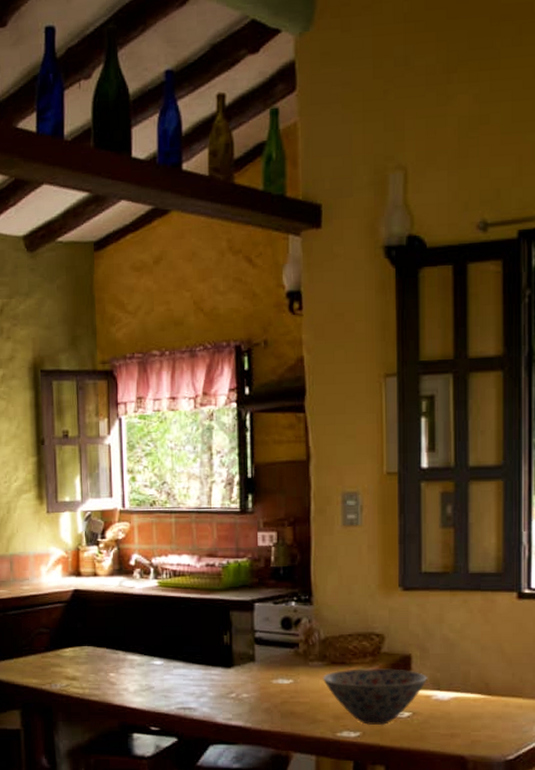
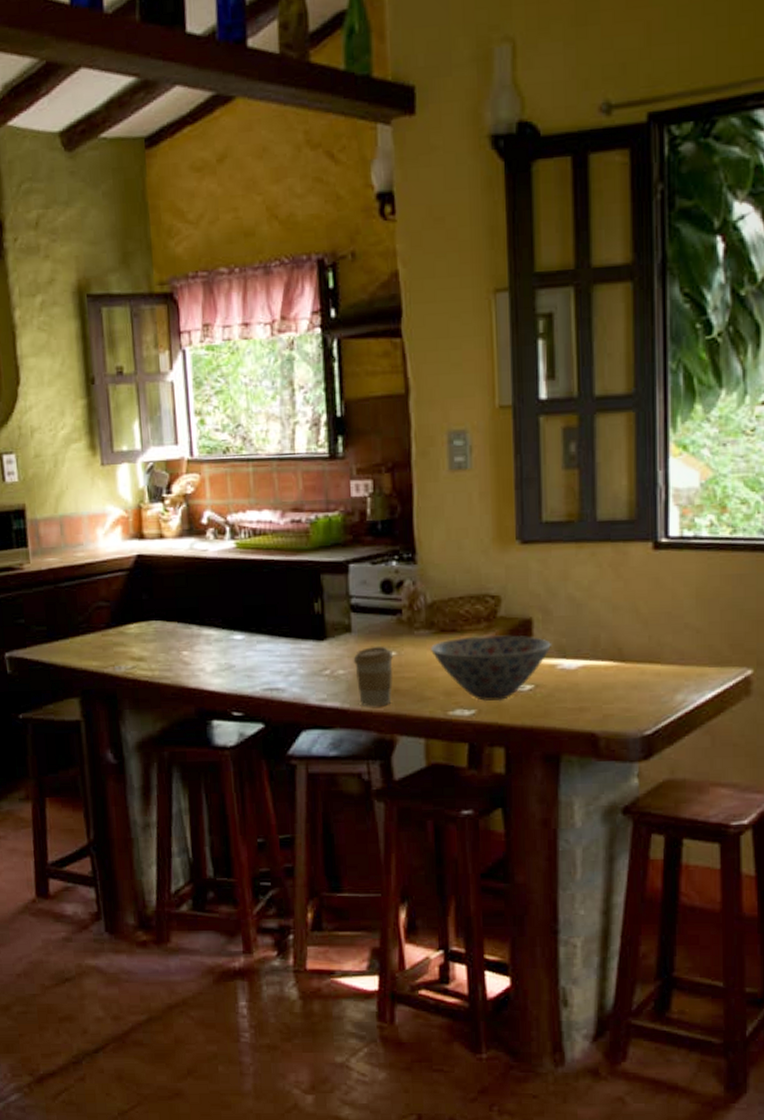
coffee cup: none [256,675,291,727] -> present [353,647,394,707]

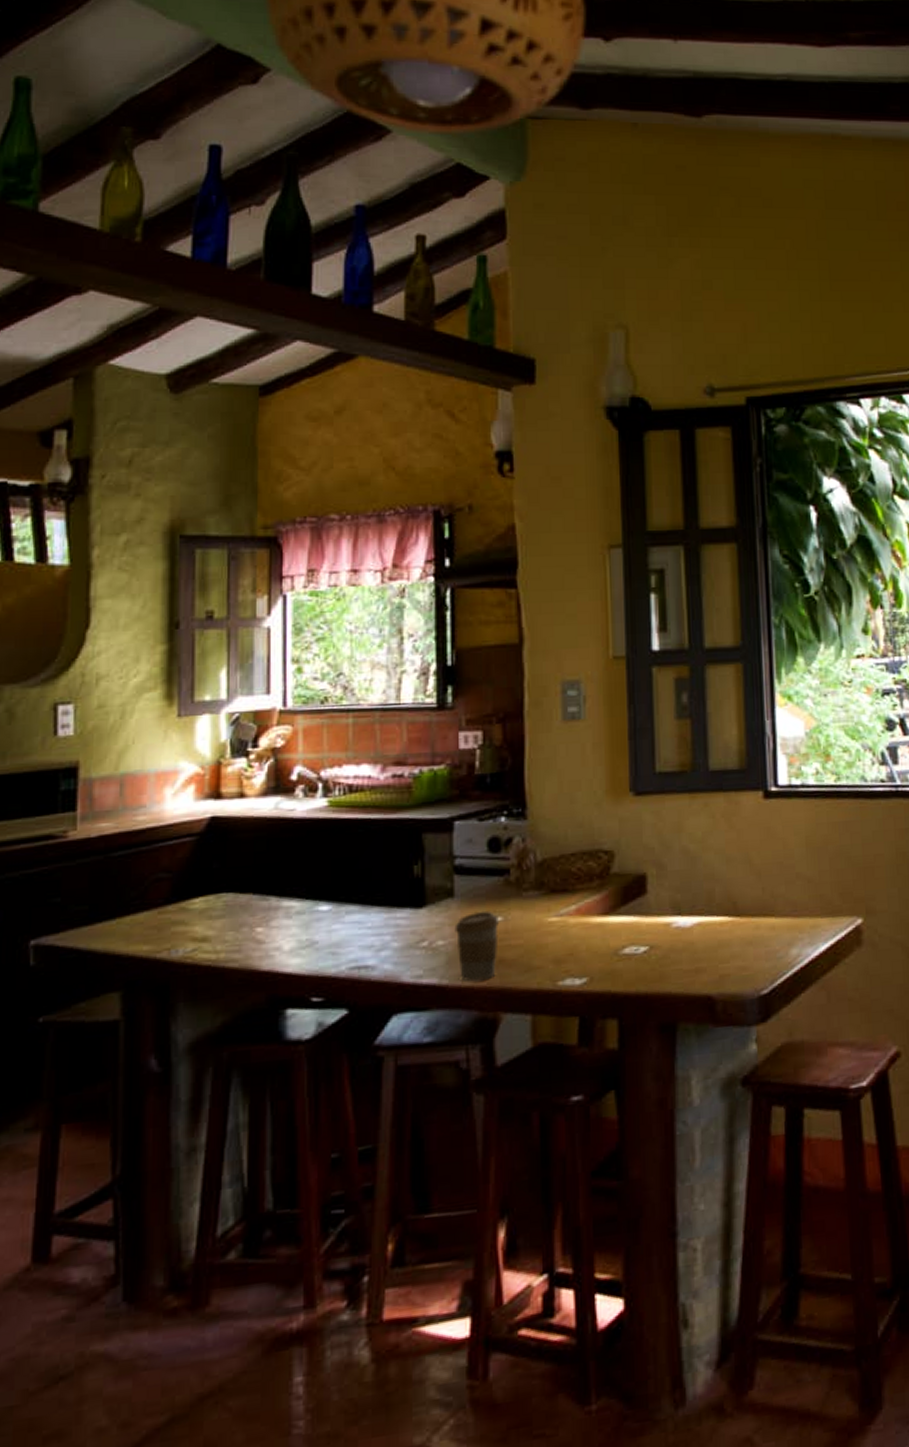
bowl: present [431,635,551,702] -> none [540,892,666,967]

